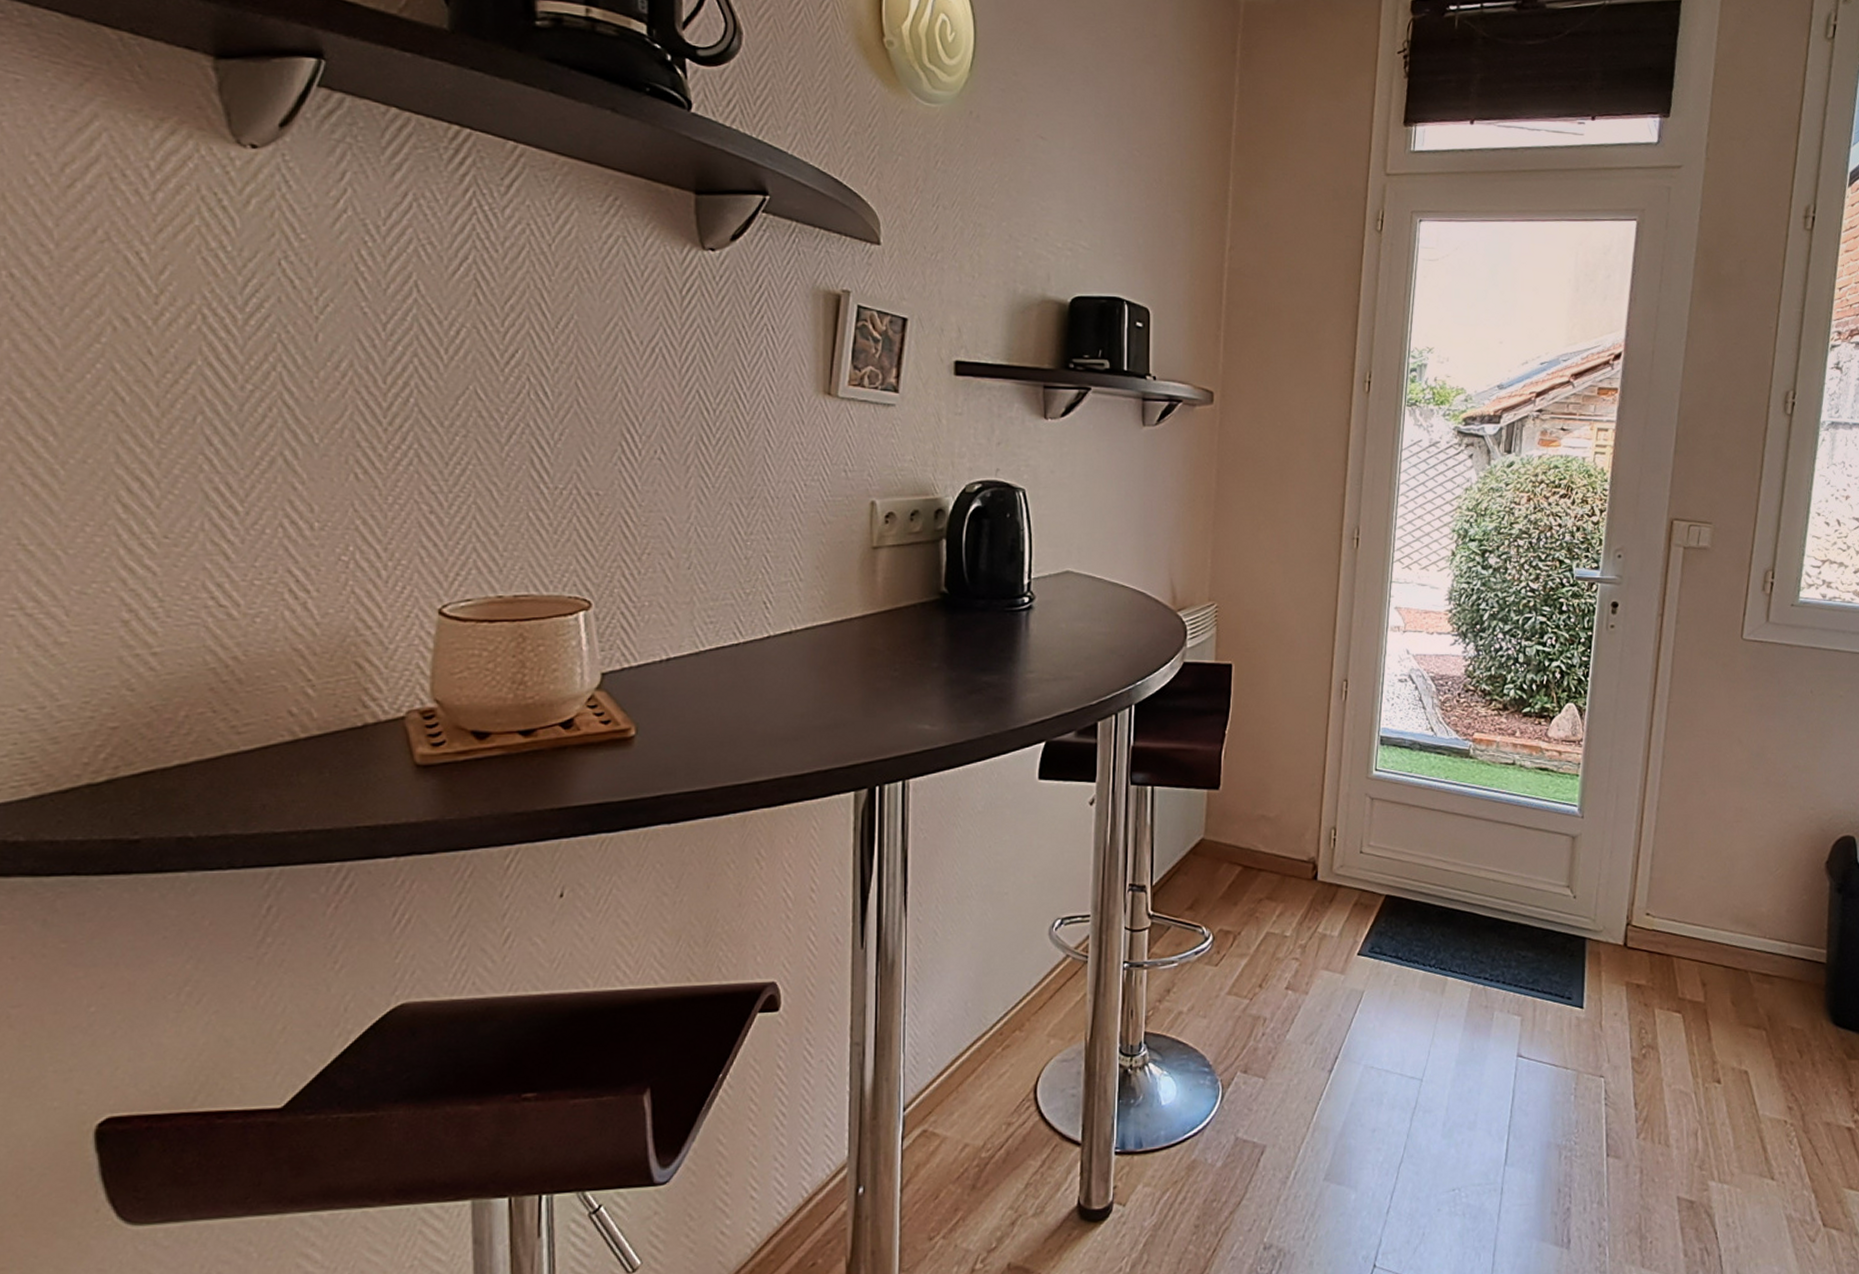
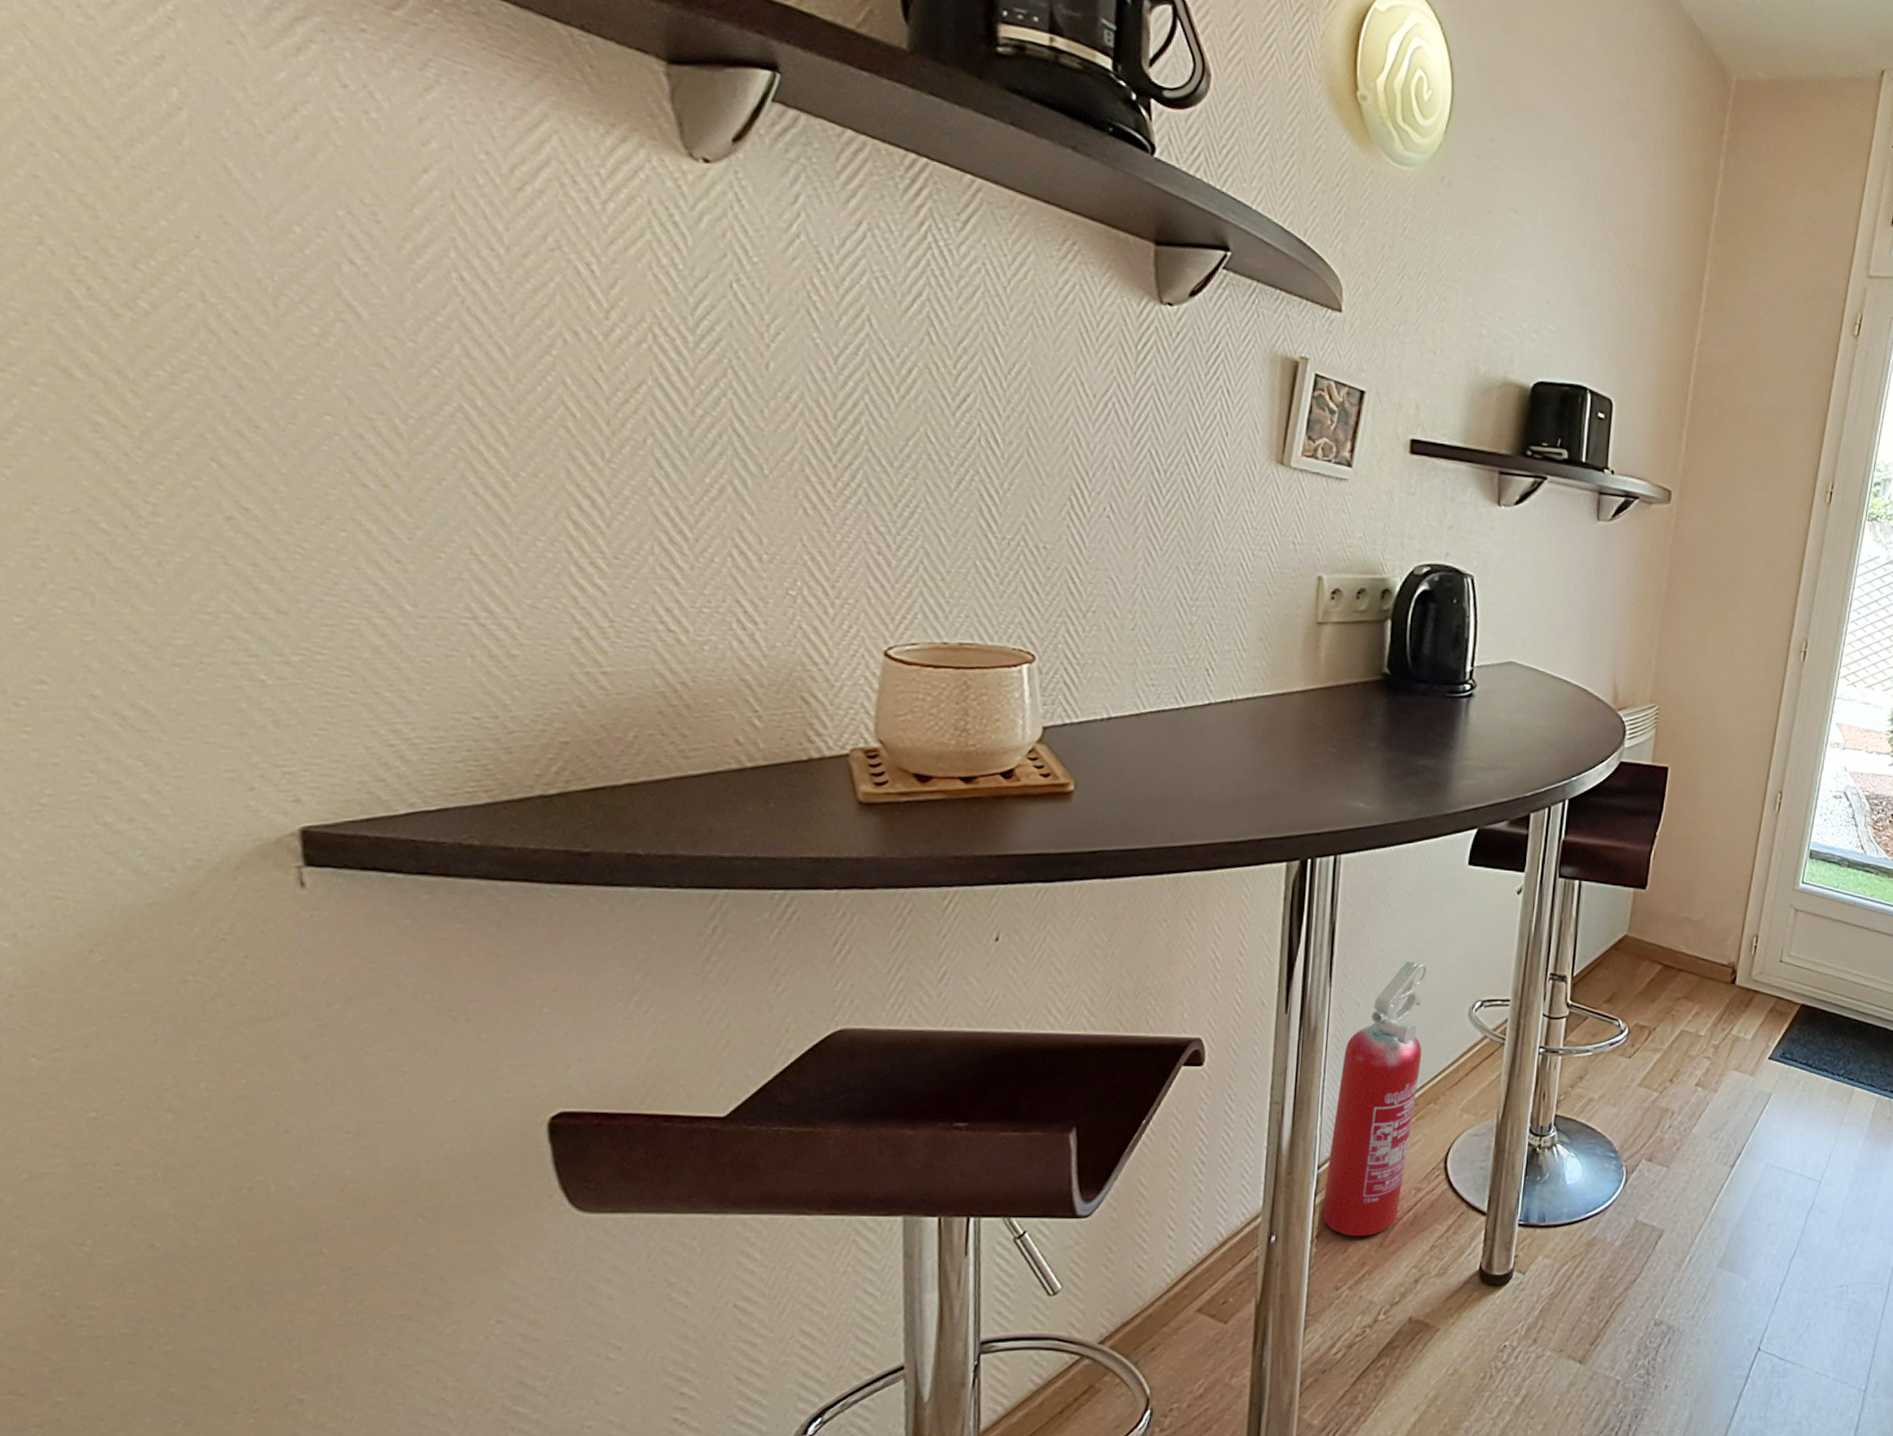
fire extinguisher: none [909,884,1004,1181] -> present [1321,961,1427,1237]

